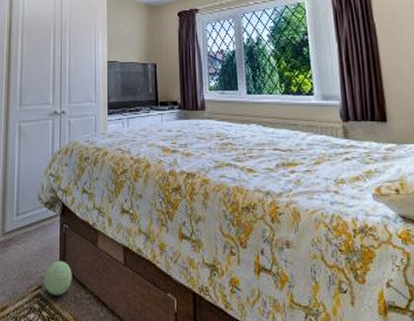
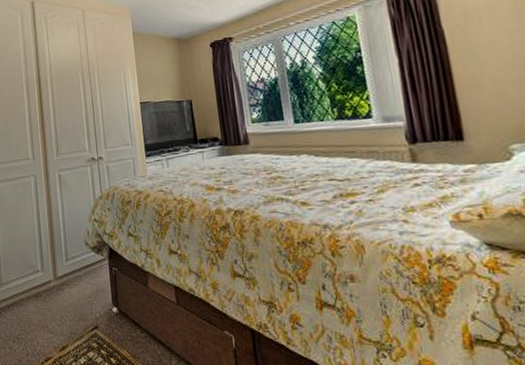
plush toy: present [44,260,72,295] -> none [99,302,127,335]

